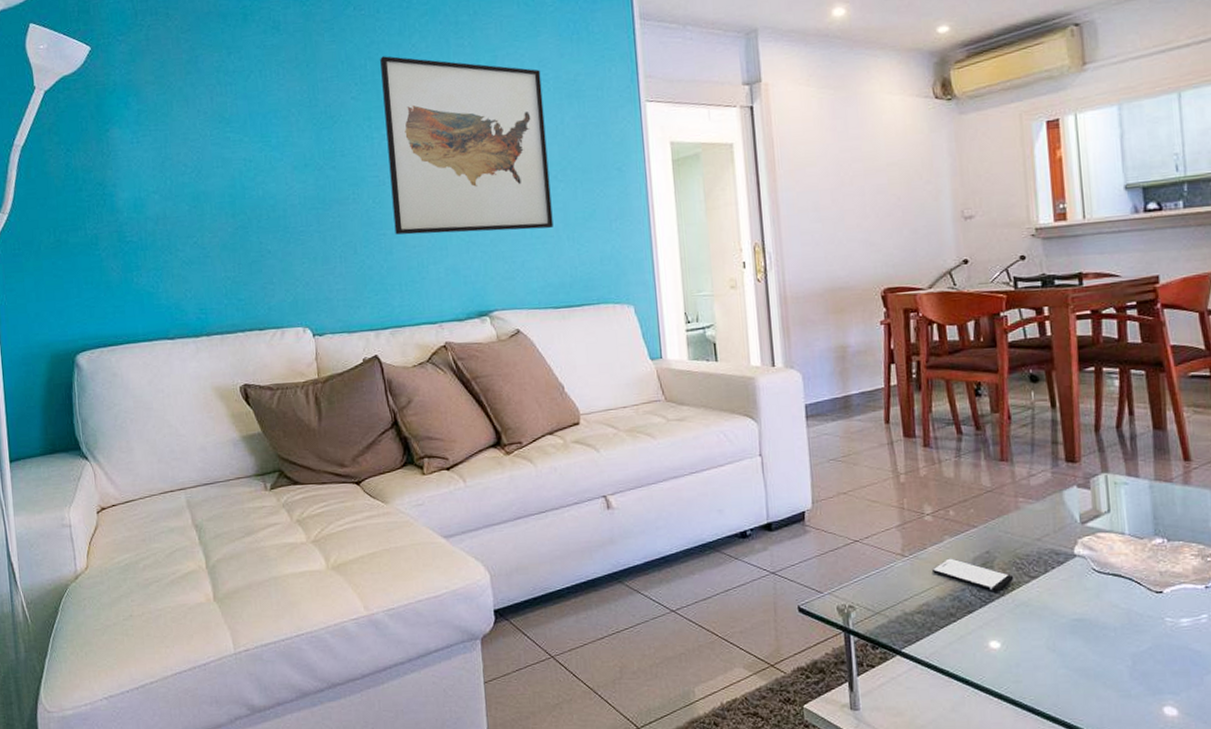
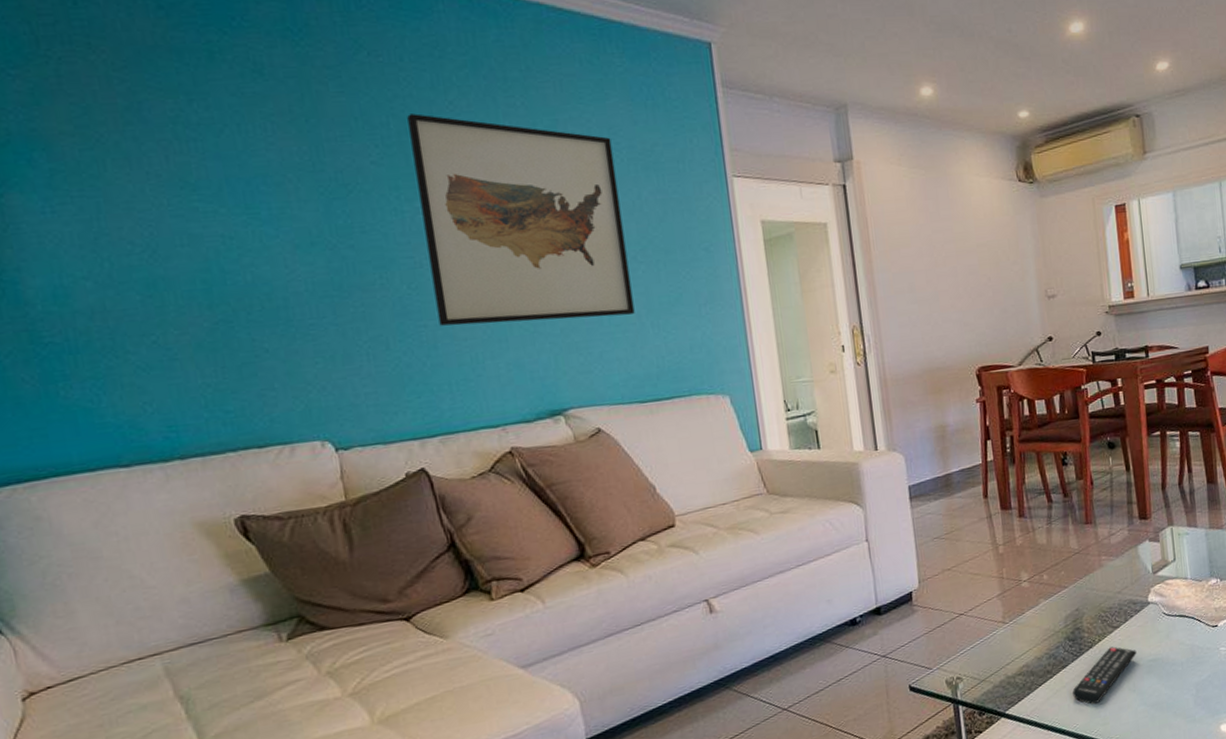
smartphone: present [933,558,1014,592] -> none [1030,619,1100,646]
remote control: none [979,598,1058,659] -> present [1072,646,1137,705]

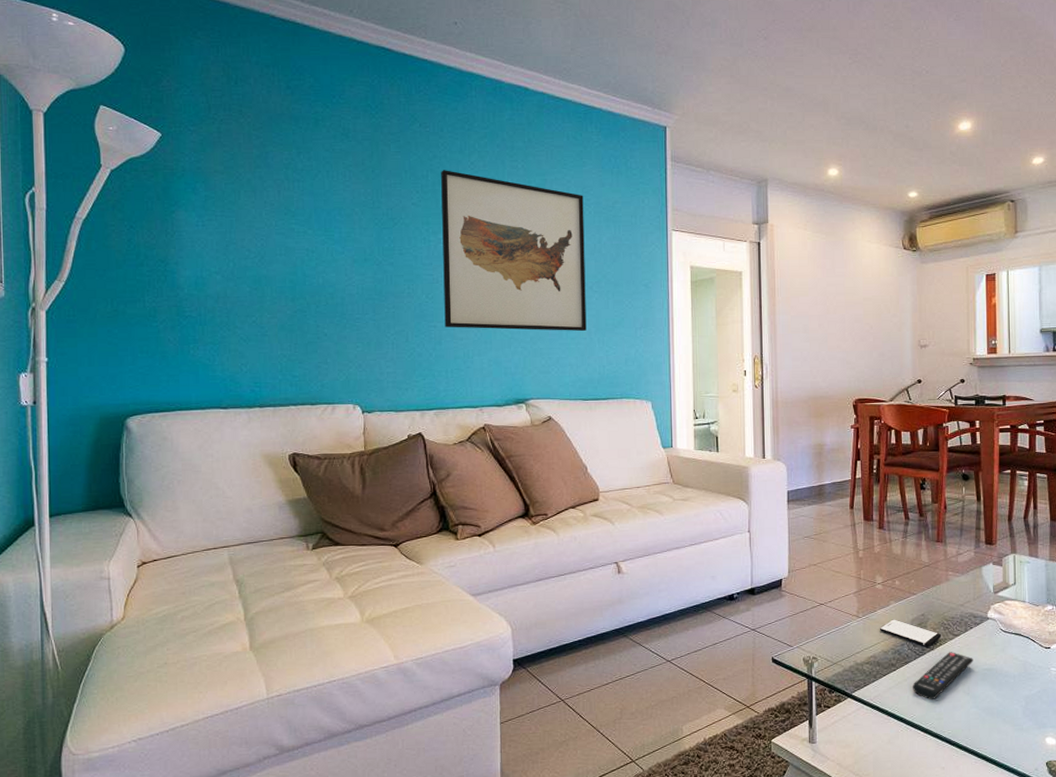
smartphone: none [1030,619,1100,646] -> present [880,619,942,647]

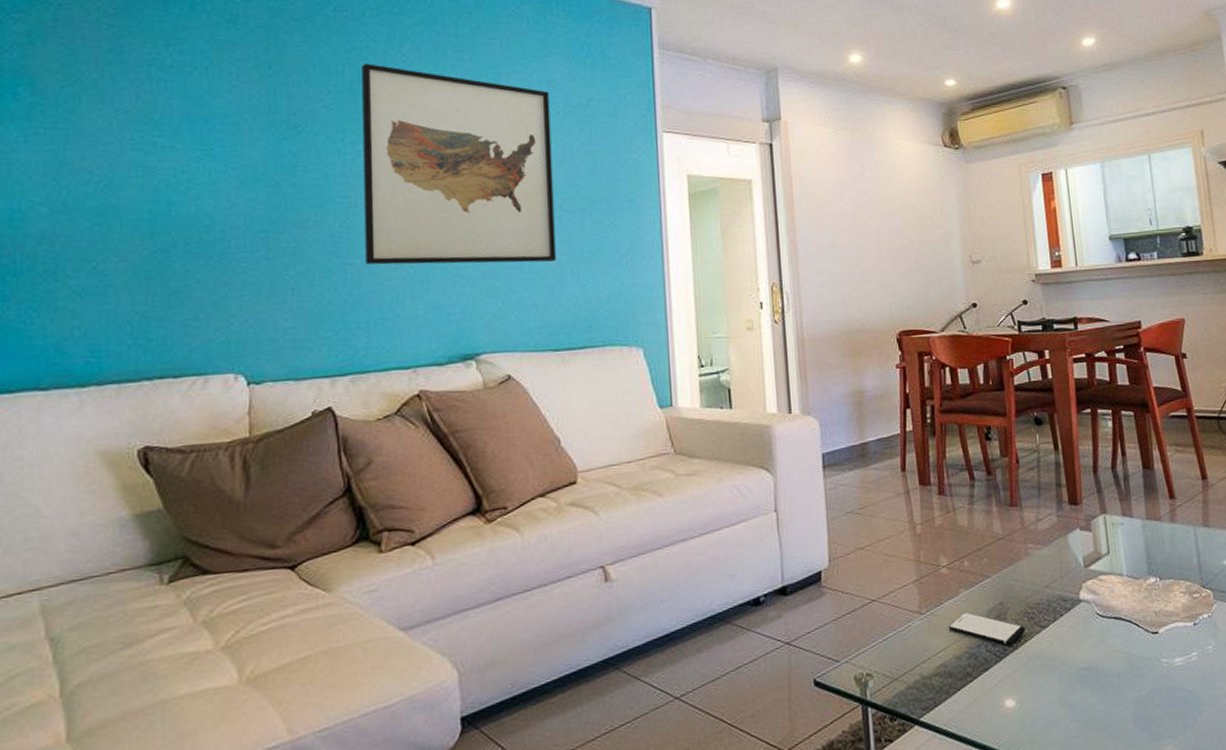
remote control: present [913,652,973,700] -> none [995,649,1068,717]

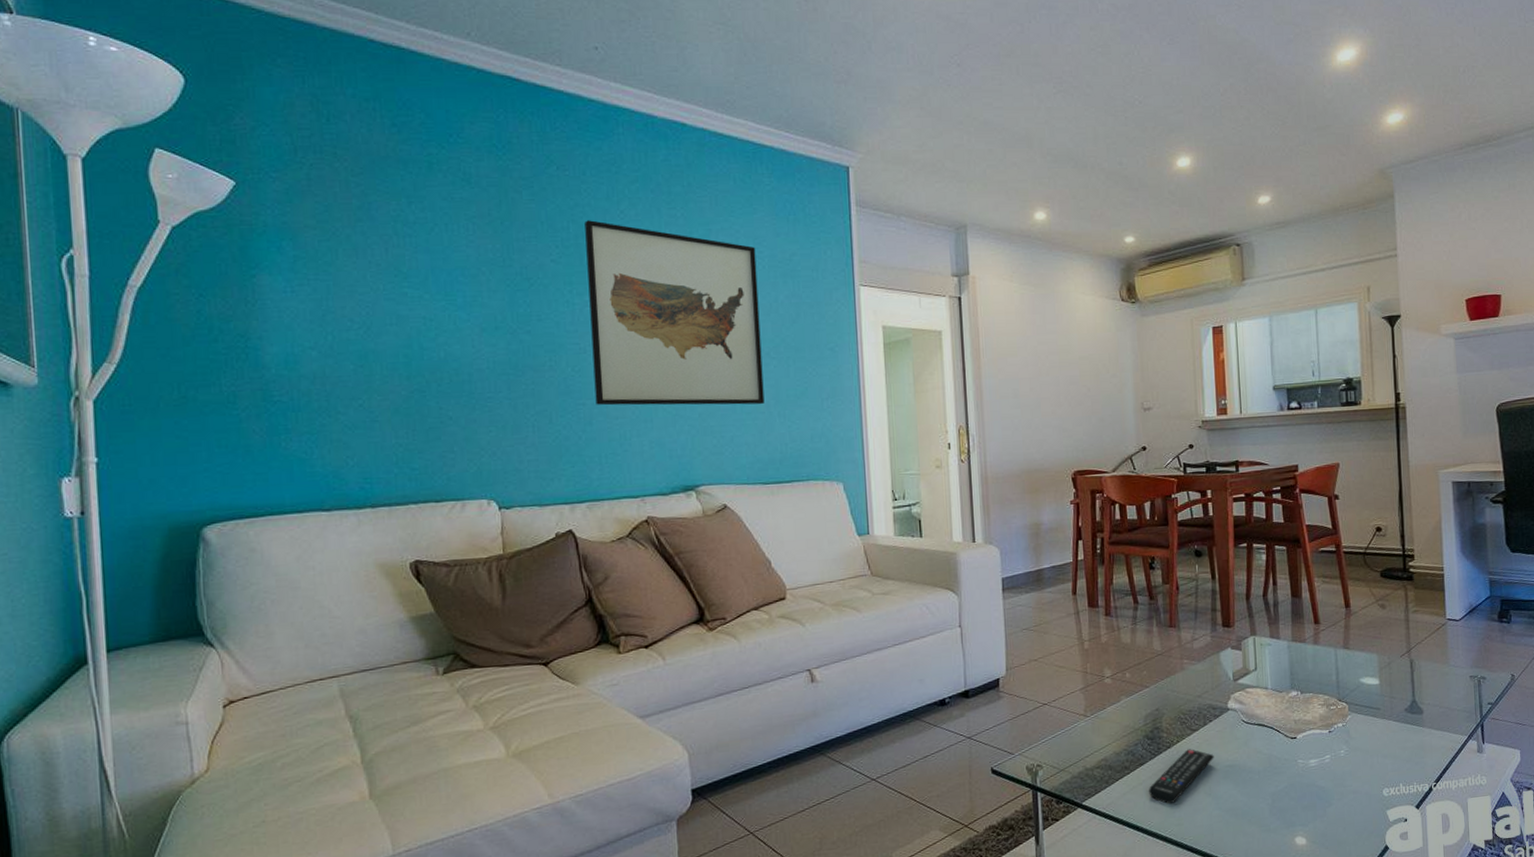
smartphone: present [949,612,1026,646] -> none [1111,716,1179,746]
remote control: none [995,649,1068,717] -> present [1149,749,1214,804]

